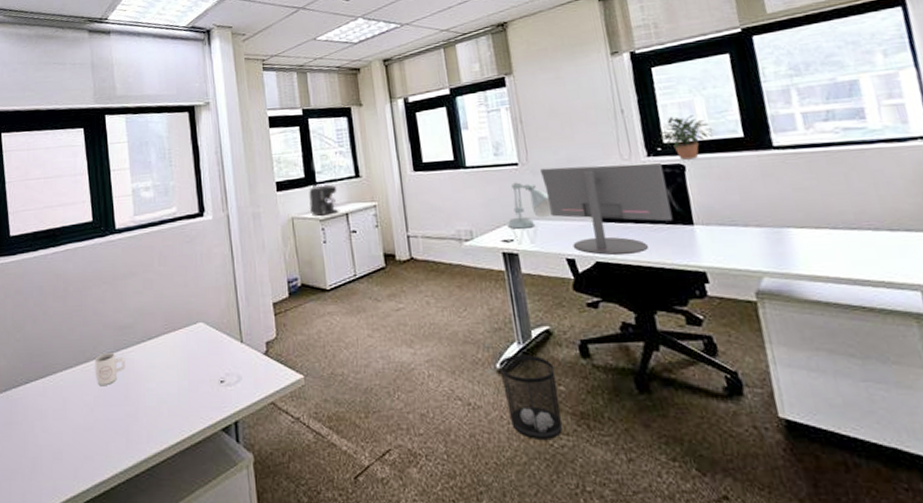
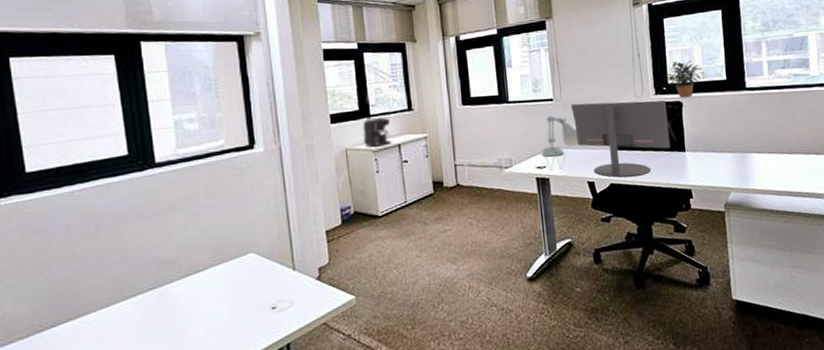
mug: present [94,353,125,385] -> none [134,288,169,322]
waste bin: present [498,354,563,439] -> none [529,264,577,334]

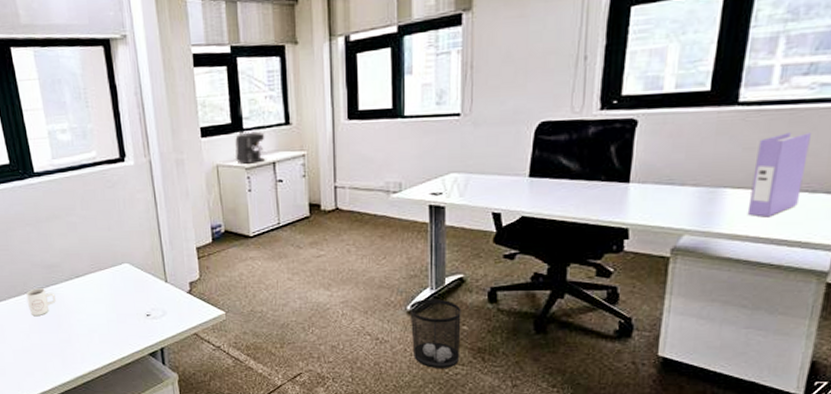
mug: none [134,288,169,322] -> present [26,288,56,316]
waste bin: none [529,264,577,334] -> present [410,299,461,368]
desk lamp: present [541,116,579,157] -> none [438,134,487,182]
computer monitor: present [570,100,671,178] -> none [482,117,614,210]
potted plant: present [665,60,706,98] -> none [618,64,681,115]
binder: none [765,110,800,175] -> present [747,132,811,217]

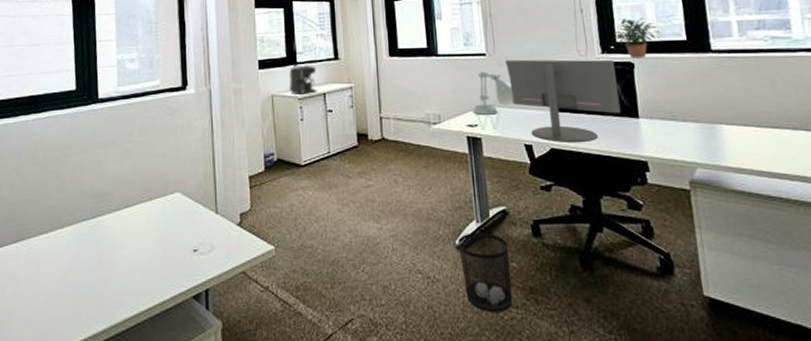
mug: present [26,288,56,316] -> none [69,219,101,251]
desk lamp: none [438,134,487,182] -> present [472,71,514,115]
computer monitor: none [482,117,614,210] -> present [504,59,621,142]
potted plant: none [618,64,681,115] -> present [613,18,662,58]
binder: present [747,132,811,217] -> none [737,76,786,152]

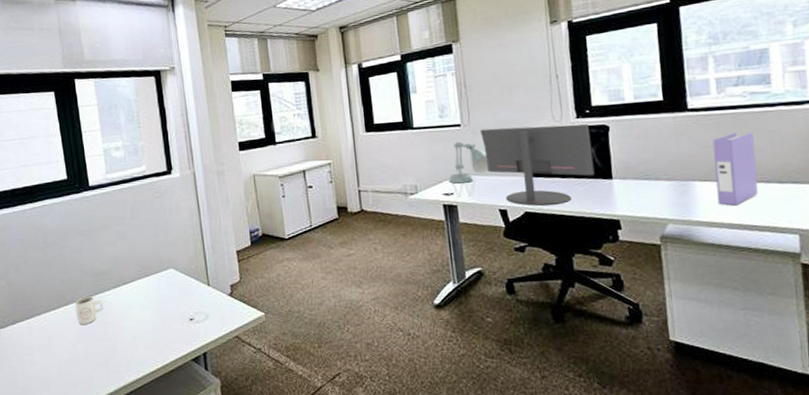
mug: none [69,219,101,251] -> present [75,296,103,324]
coffee maker: present [289,65,317,96] -> none [269,144,296,174]
waste bin: present [458,232,513,312] -> none [436,292,489,362]
potted plant: present [613,18,662,58] -> none [588,80,638,121]
binder: none [737,76,786,152] -> present [712,132,758,206]

